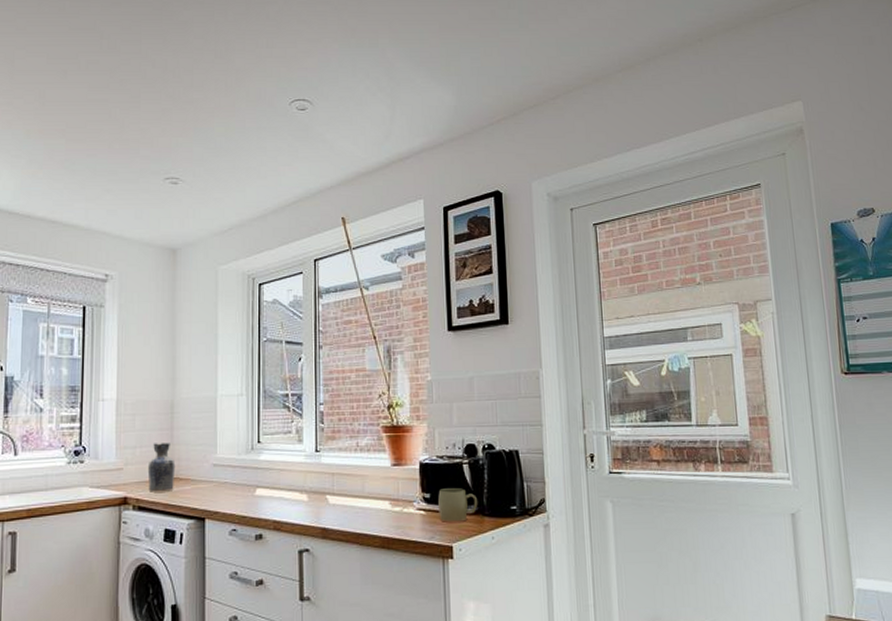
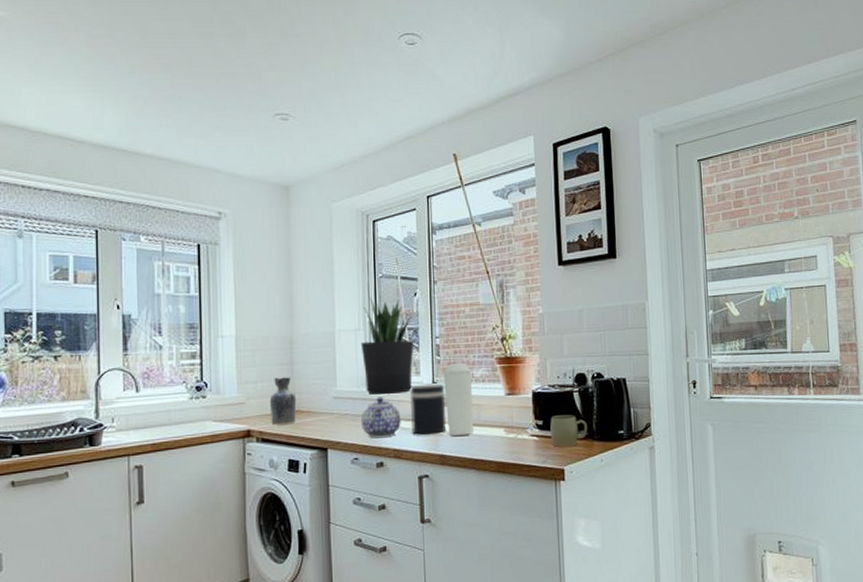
teapot: none [240,465,282,509] -> present [360,397,401,438]
planter: none [242,361,298,462] -> present [360,296,414,395]
cylinder: none [291,452,329,506] -> present [409,383,447,435]
canister: none [327,425,357,508] -> present [443,357,473,436]

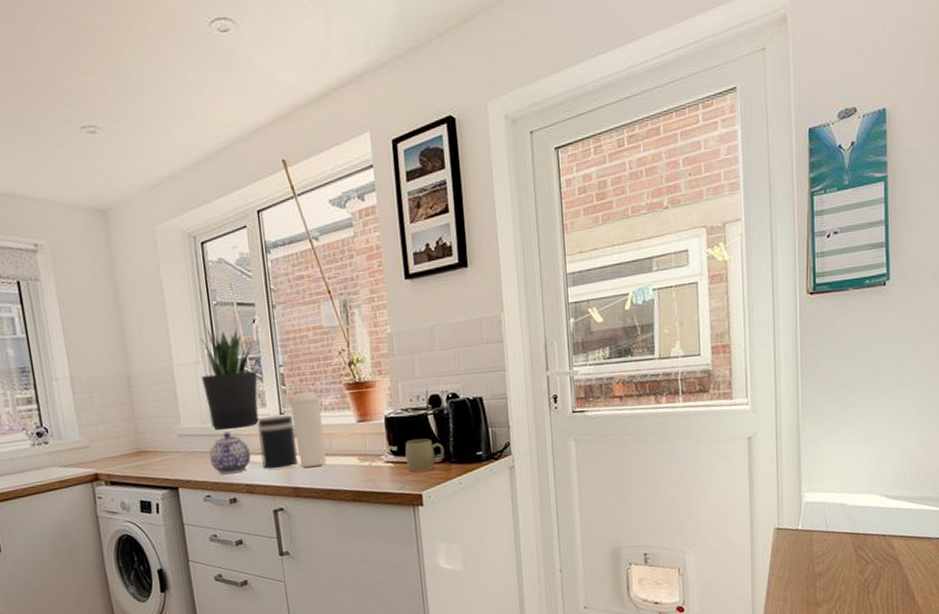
ceramic jug: present [269,377,297,425] -> none [113,417,143,467]

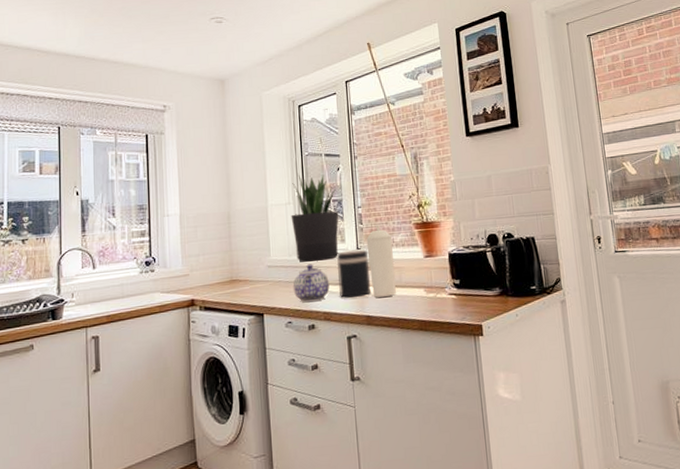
mug: present [405,438,445,473] -> none [466,273,502,305]

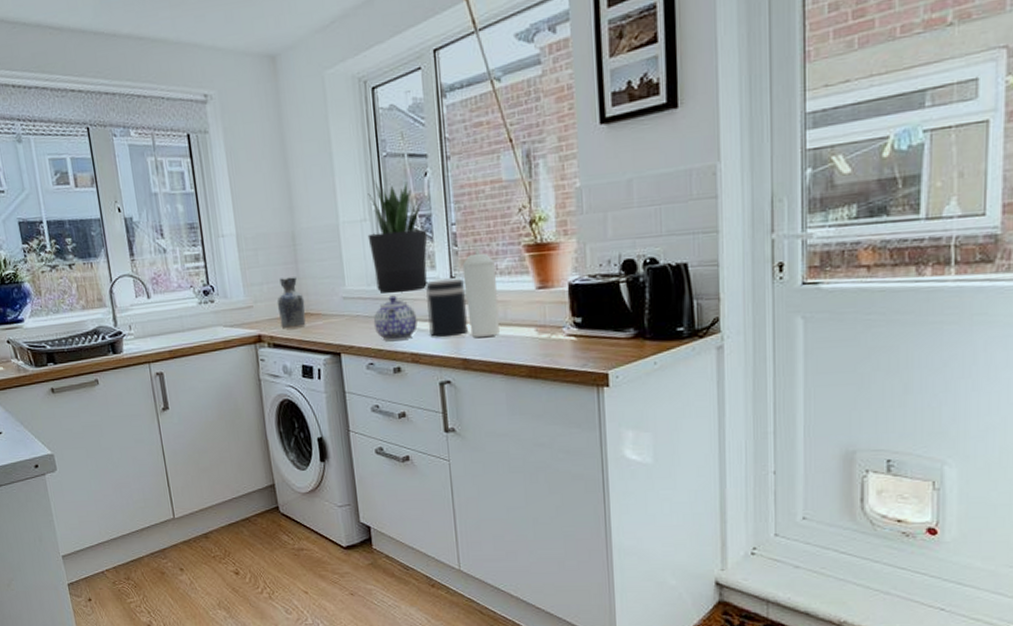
ceramic jug: none [210,249,235,294] -> present [276,277,306,329]

